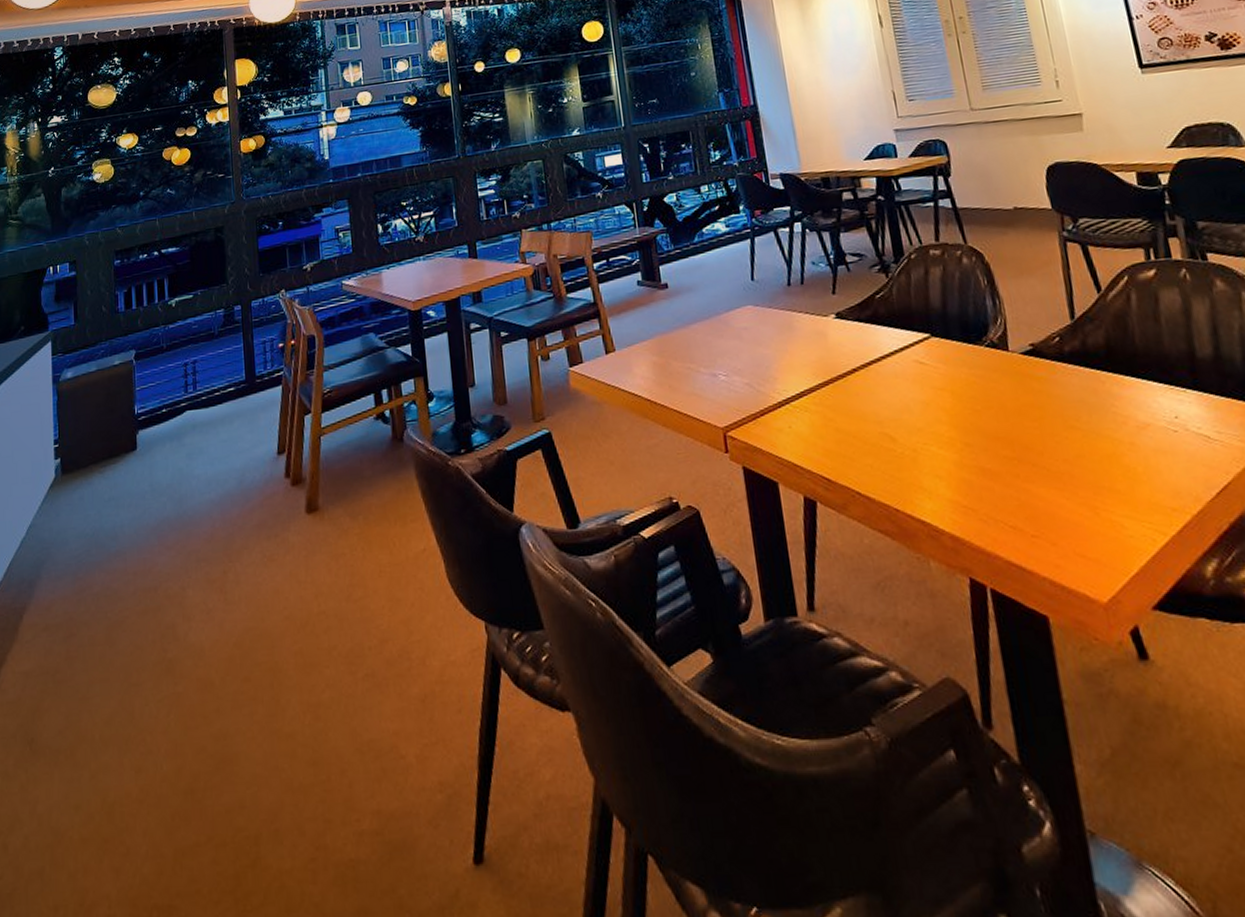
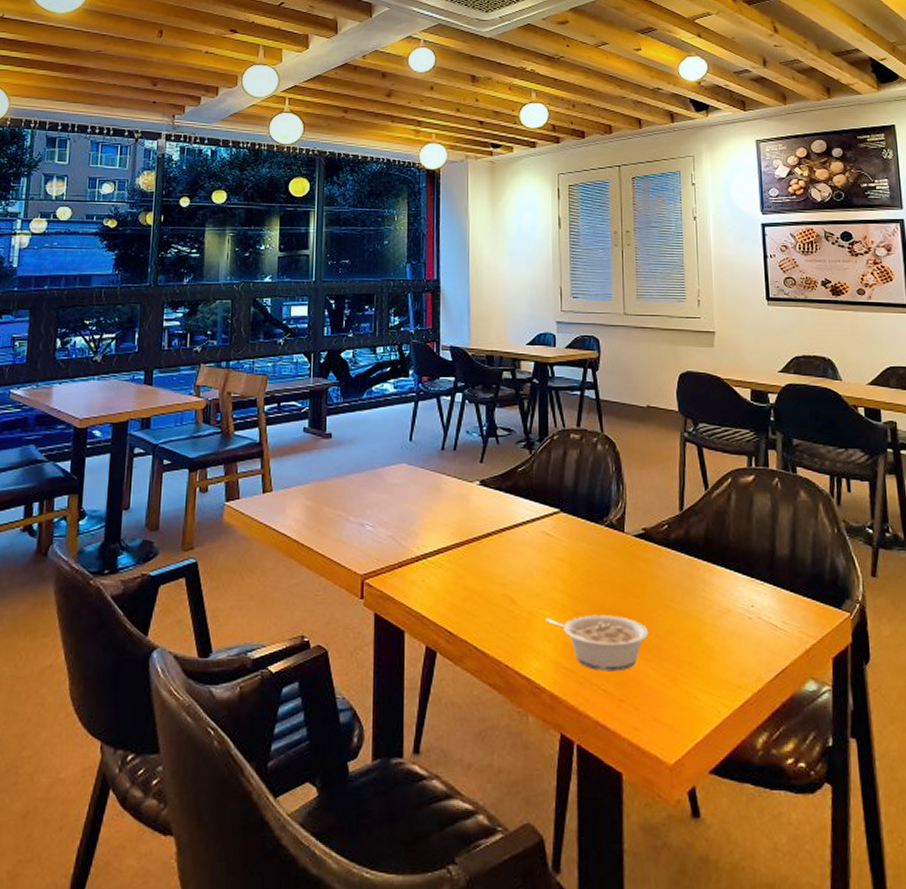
legume: none [933,443,1056,506] -> present [546,614,649,672]

